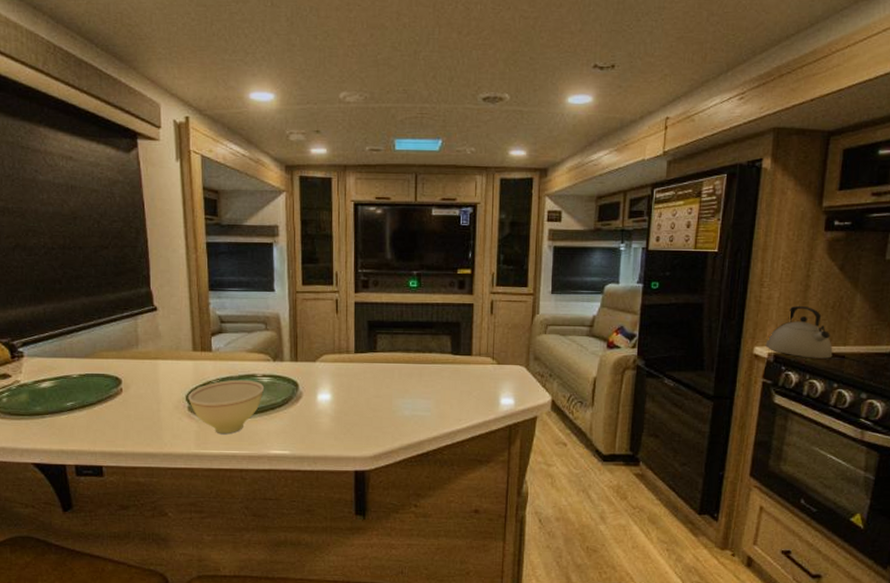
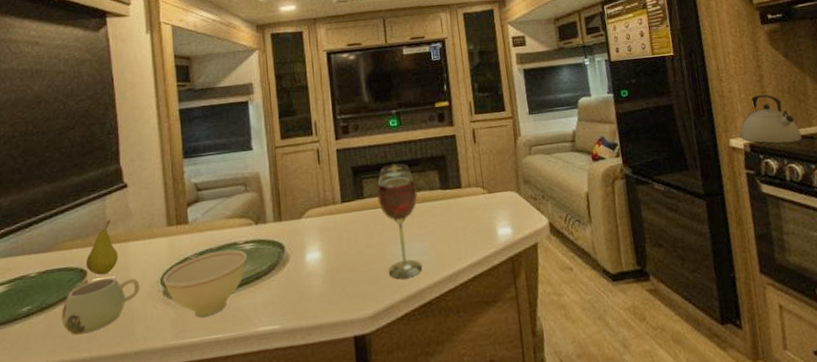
mug: none [100,388,168,432] -> present [62,277,140,335]
fruit: none [121,338,149,385] -> present [86,220,118,276]
wineglass: none [389,324,428,429] -> present [376,163,422,279]

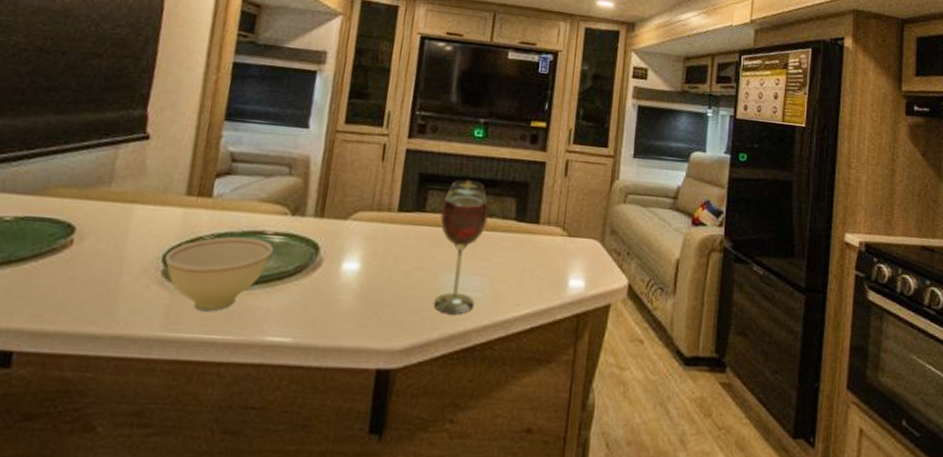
mug: present [62,277,140,335] -> none [29,239,137,302]
fruit: present [86,220,118,276] -> none [76,173,119,237]
kettle: present [738,94,802,144] -> none [856,191,923,252]

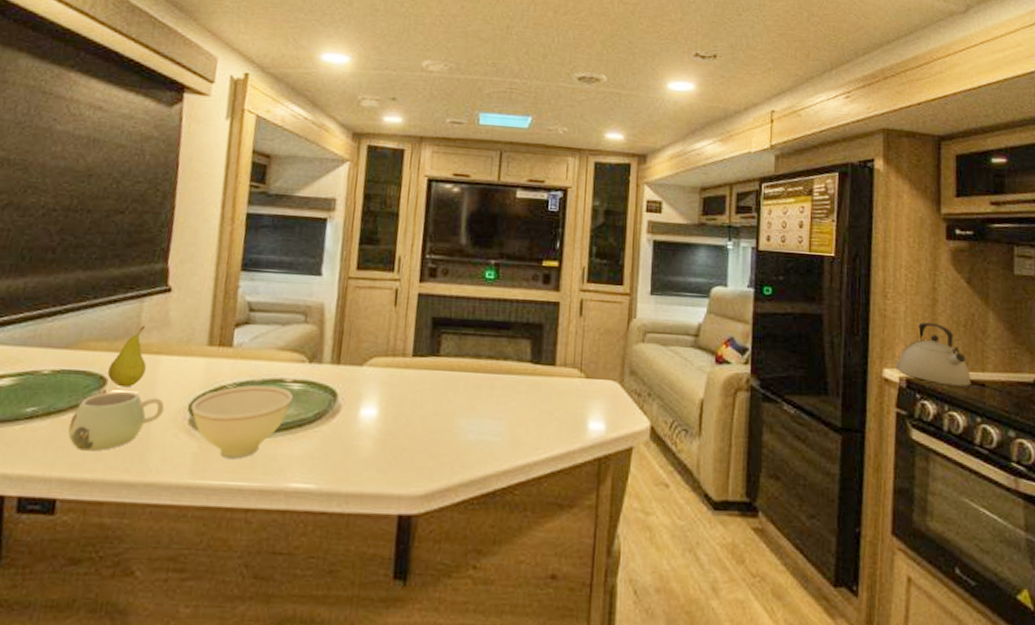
mug: none [29,239,137,302] -> present [68,390,165,451]
fruit: none [76,173,119,237] -> present [107,325,146,388]
wineglass: present [433,180,489,314] -> none [452,323,504,458]
kettle: none [856,191,923,252] -> present [895,322,971,387]

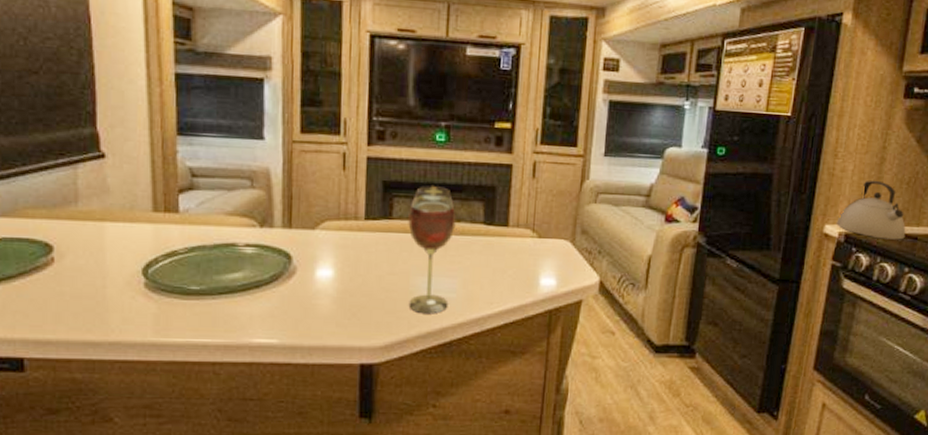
mug: present [68,390,165,451] -> none [22,257,117,314]
fruit: present [107,325,146,388] -> none [53,192,91,254]
bowl: present [191,384,294,459] -> none [145,249,248,319]
wineglass: none [452,323,504,458] -> present [408,186,456,313]

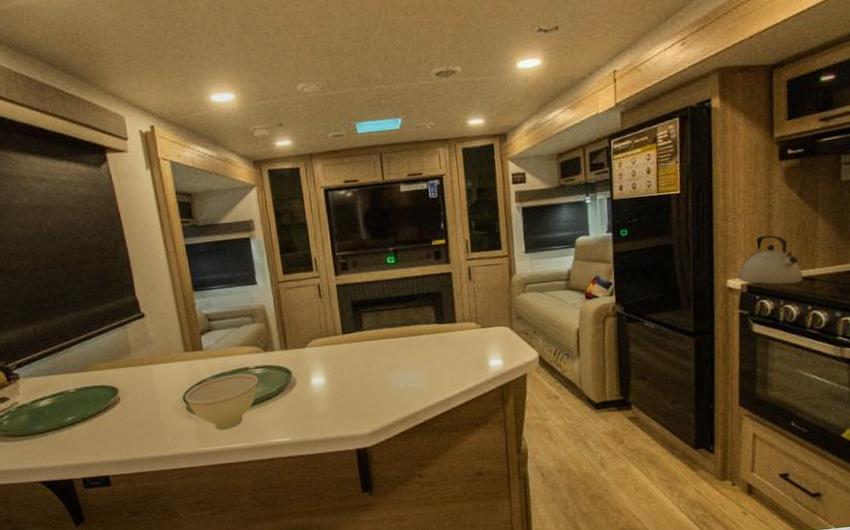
bowl: none [145,249,248,319] -> present [185,373,259,430]
wineglass: present [408,186,456,313] -> none [375,299,417,402]

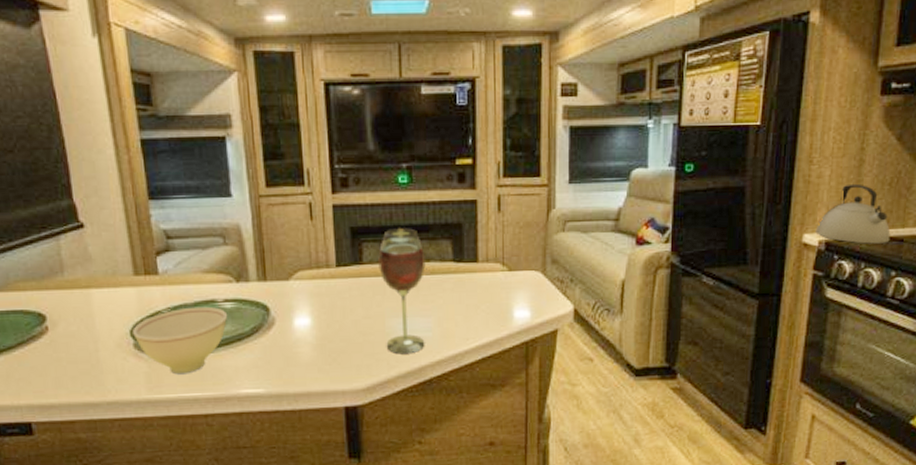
wineglass: none [375,299,417,402] -> present [378,228,426,353]

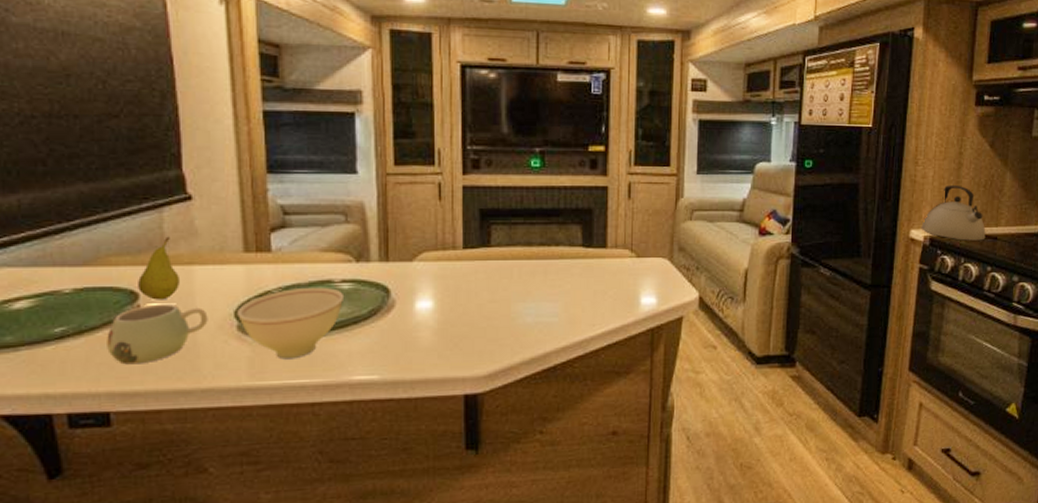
mug: none [22,324,108,380] -> present [107,303,208,365]
fruit: none [44,262,80,322] -> present [138,236,179,300]
wineglass: present [378,228,426,353] -> none [507,212,555,339]

